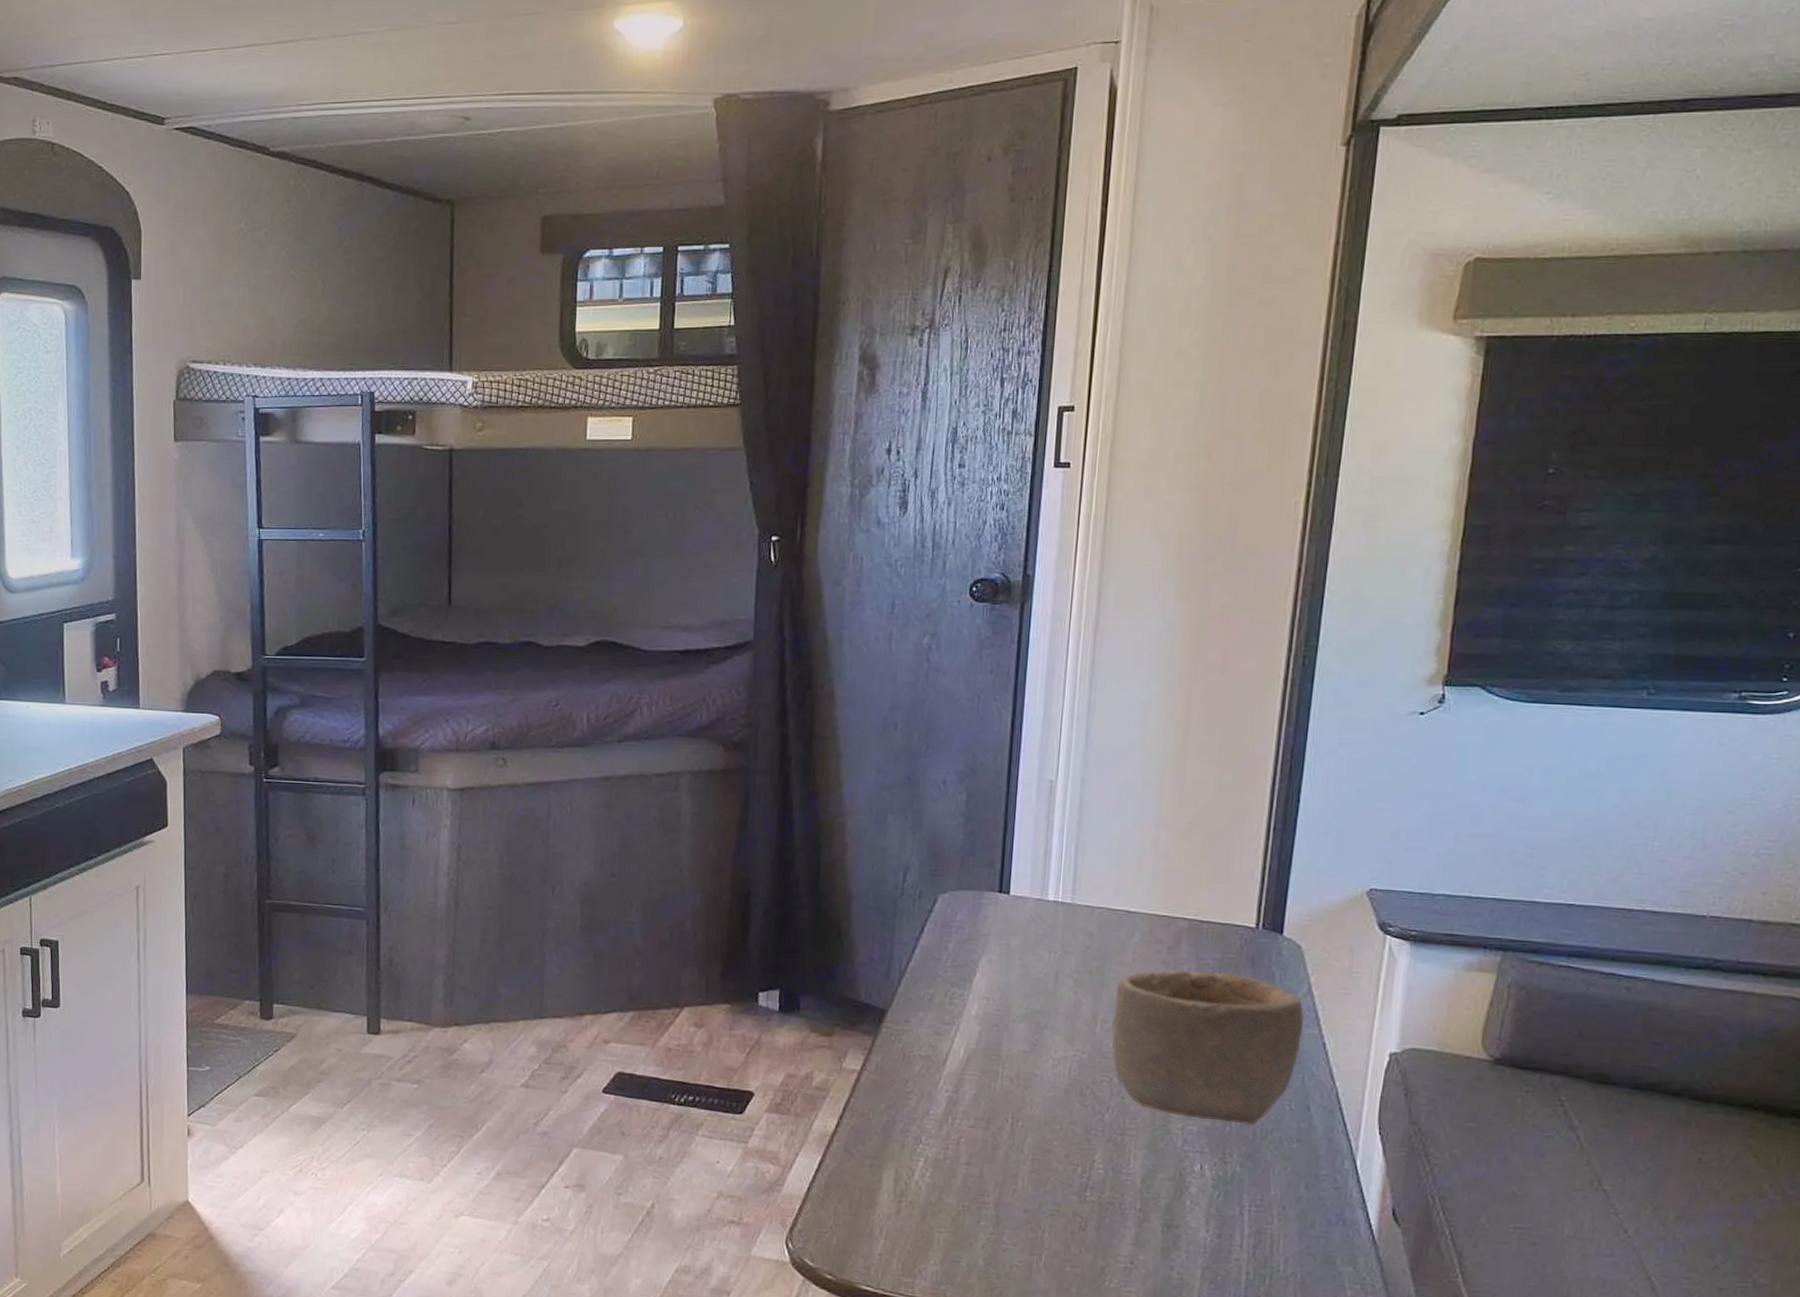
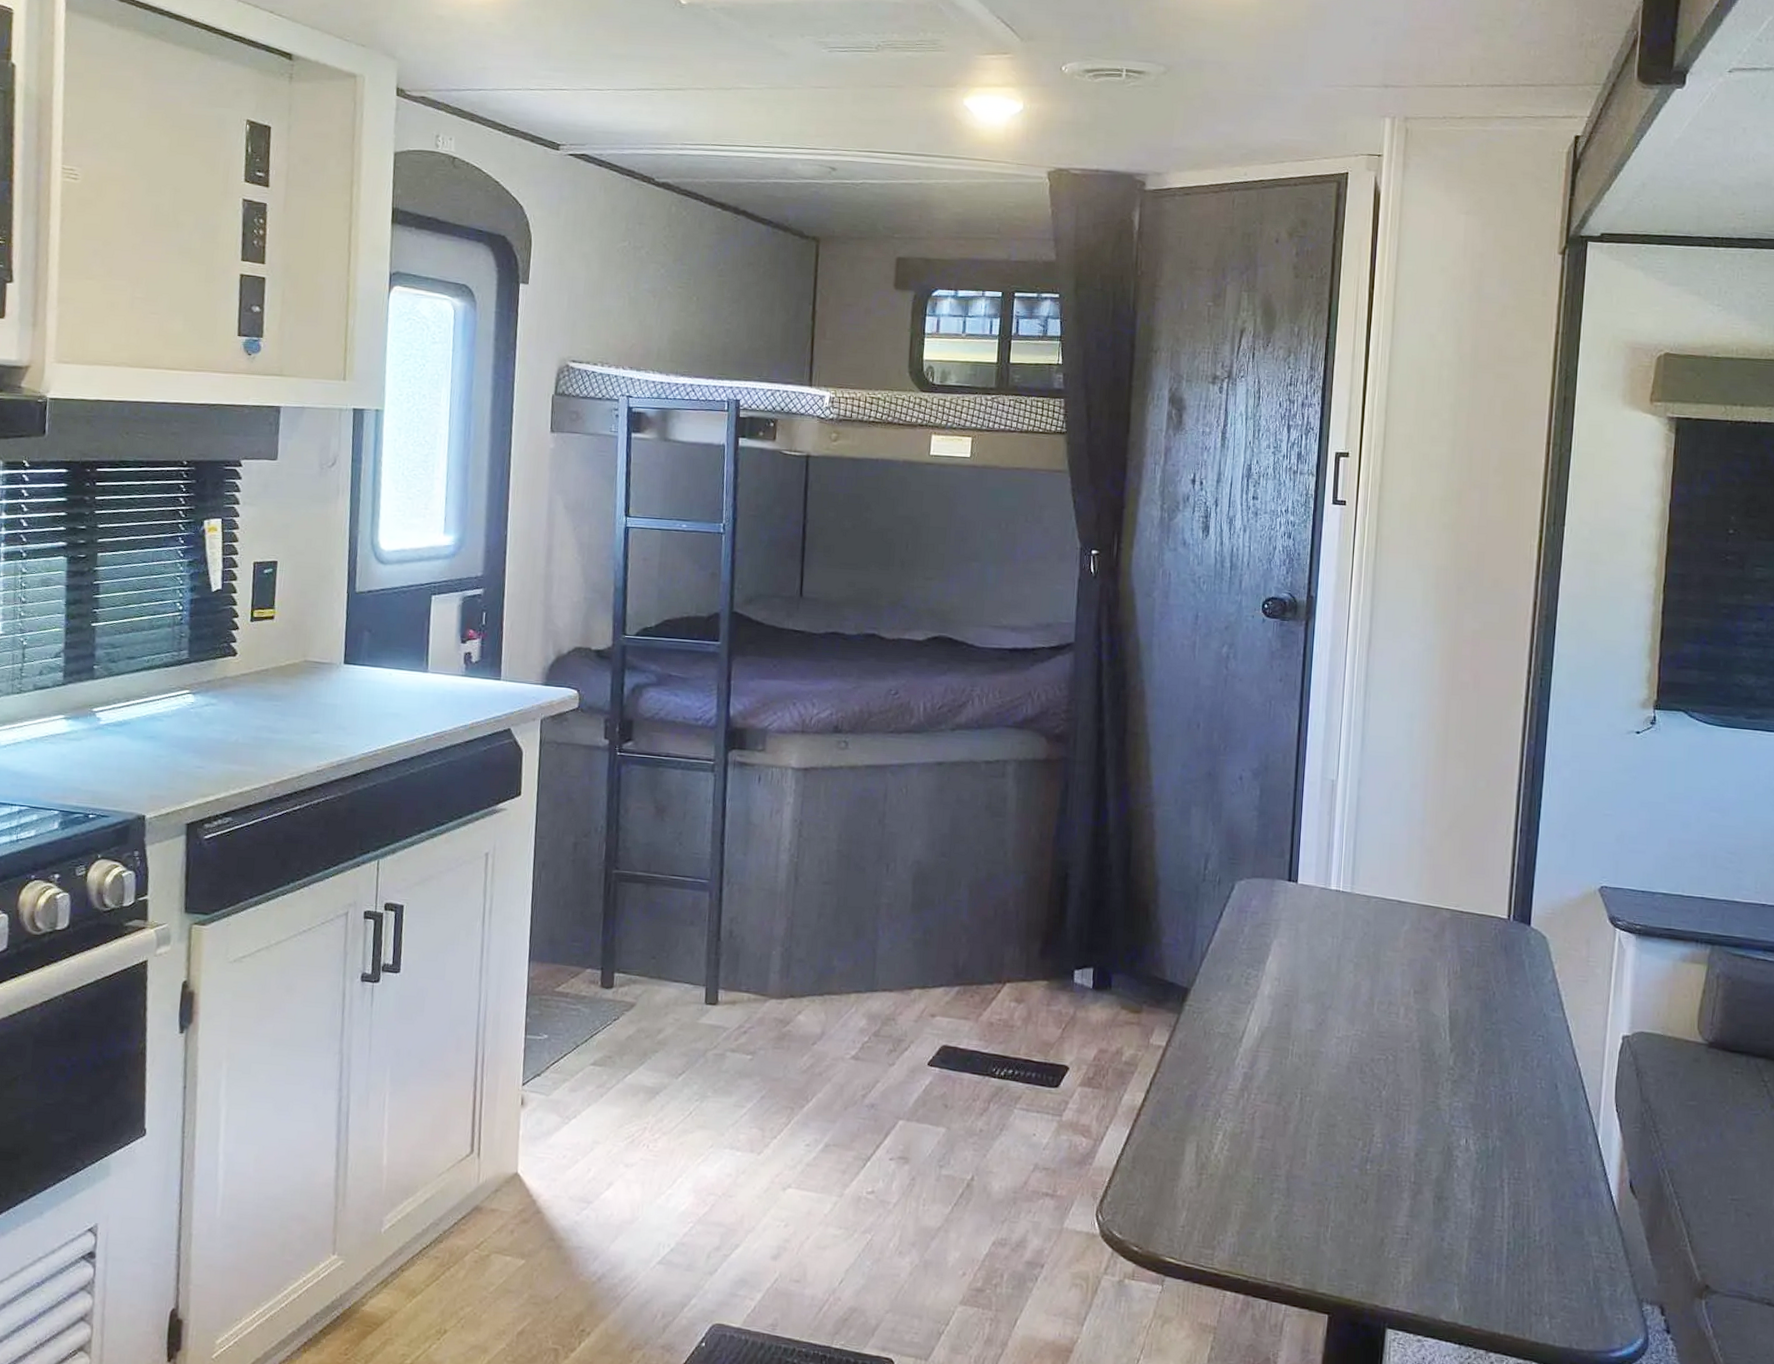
bowl: present [1111,970,1304,1126] -> none [1387,956,1550,1102]

